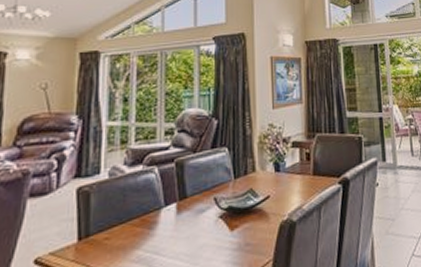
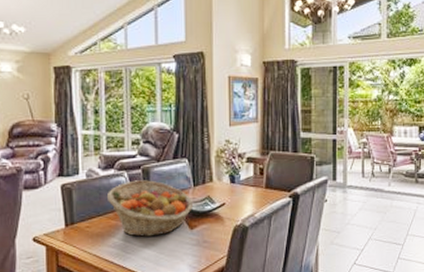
fruit basket: none [133,175,234,246] -> present [107,180,194,237]

